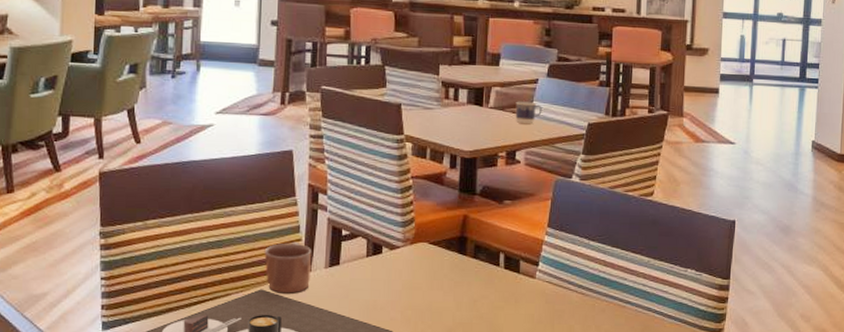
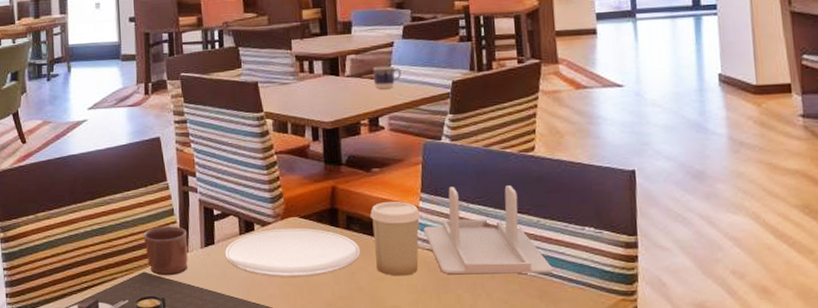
plate: none [350,253,485,302] -> present [225,227,361,277]
cup: none [498,234,545,306] -> present [370,202,421,276]
napkin holder: none [545,223,657,309] -> present [423,185,554,275]

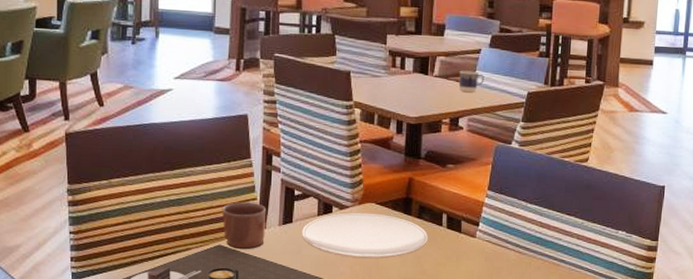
cup: present [370,202,421,276] -> none [440,196,485,263]
napkin holder: present [423,185,554,275] -> none [485,187,589,268]

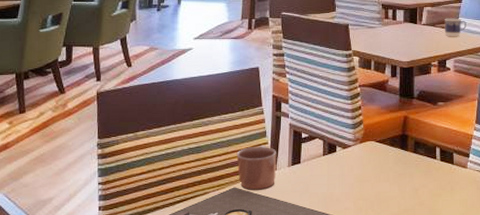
plate: present [302,212,429,259] -> none [309,150,424,193]

